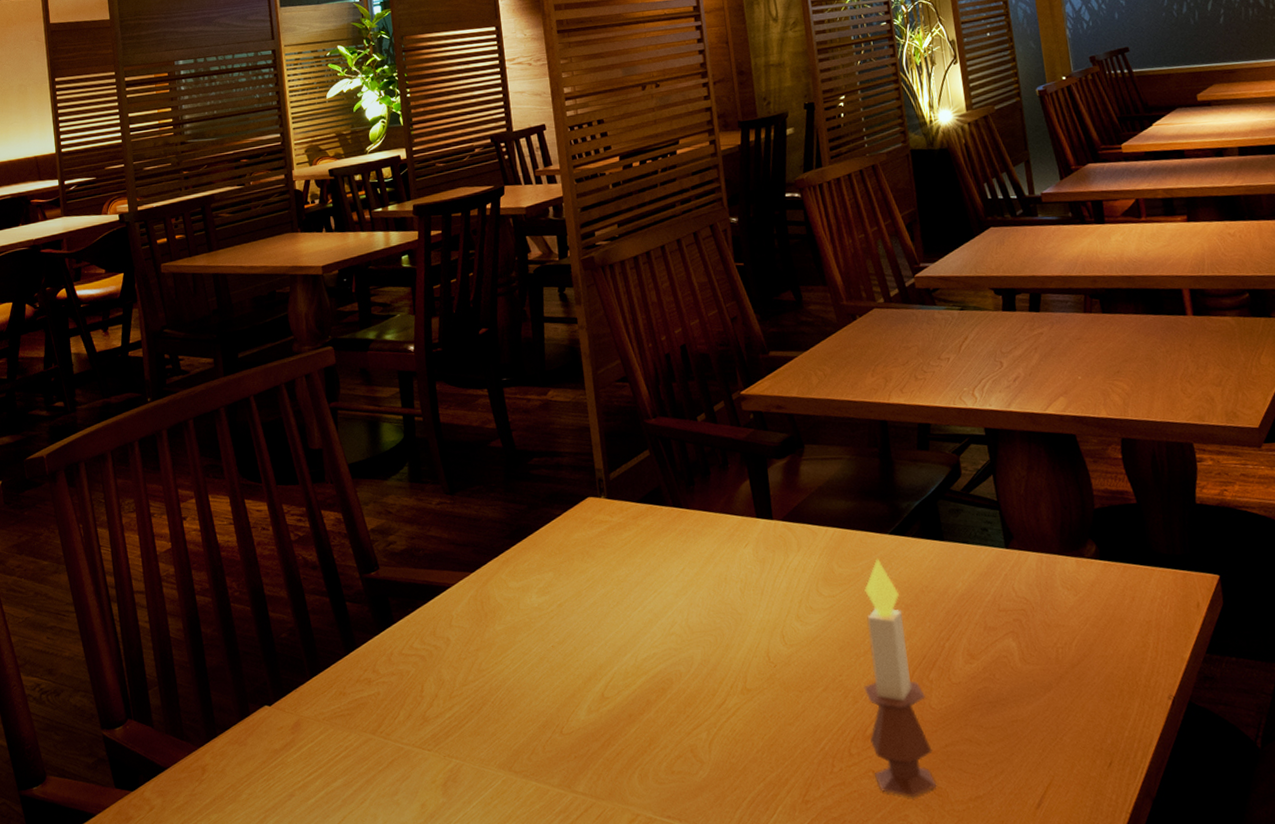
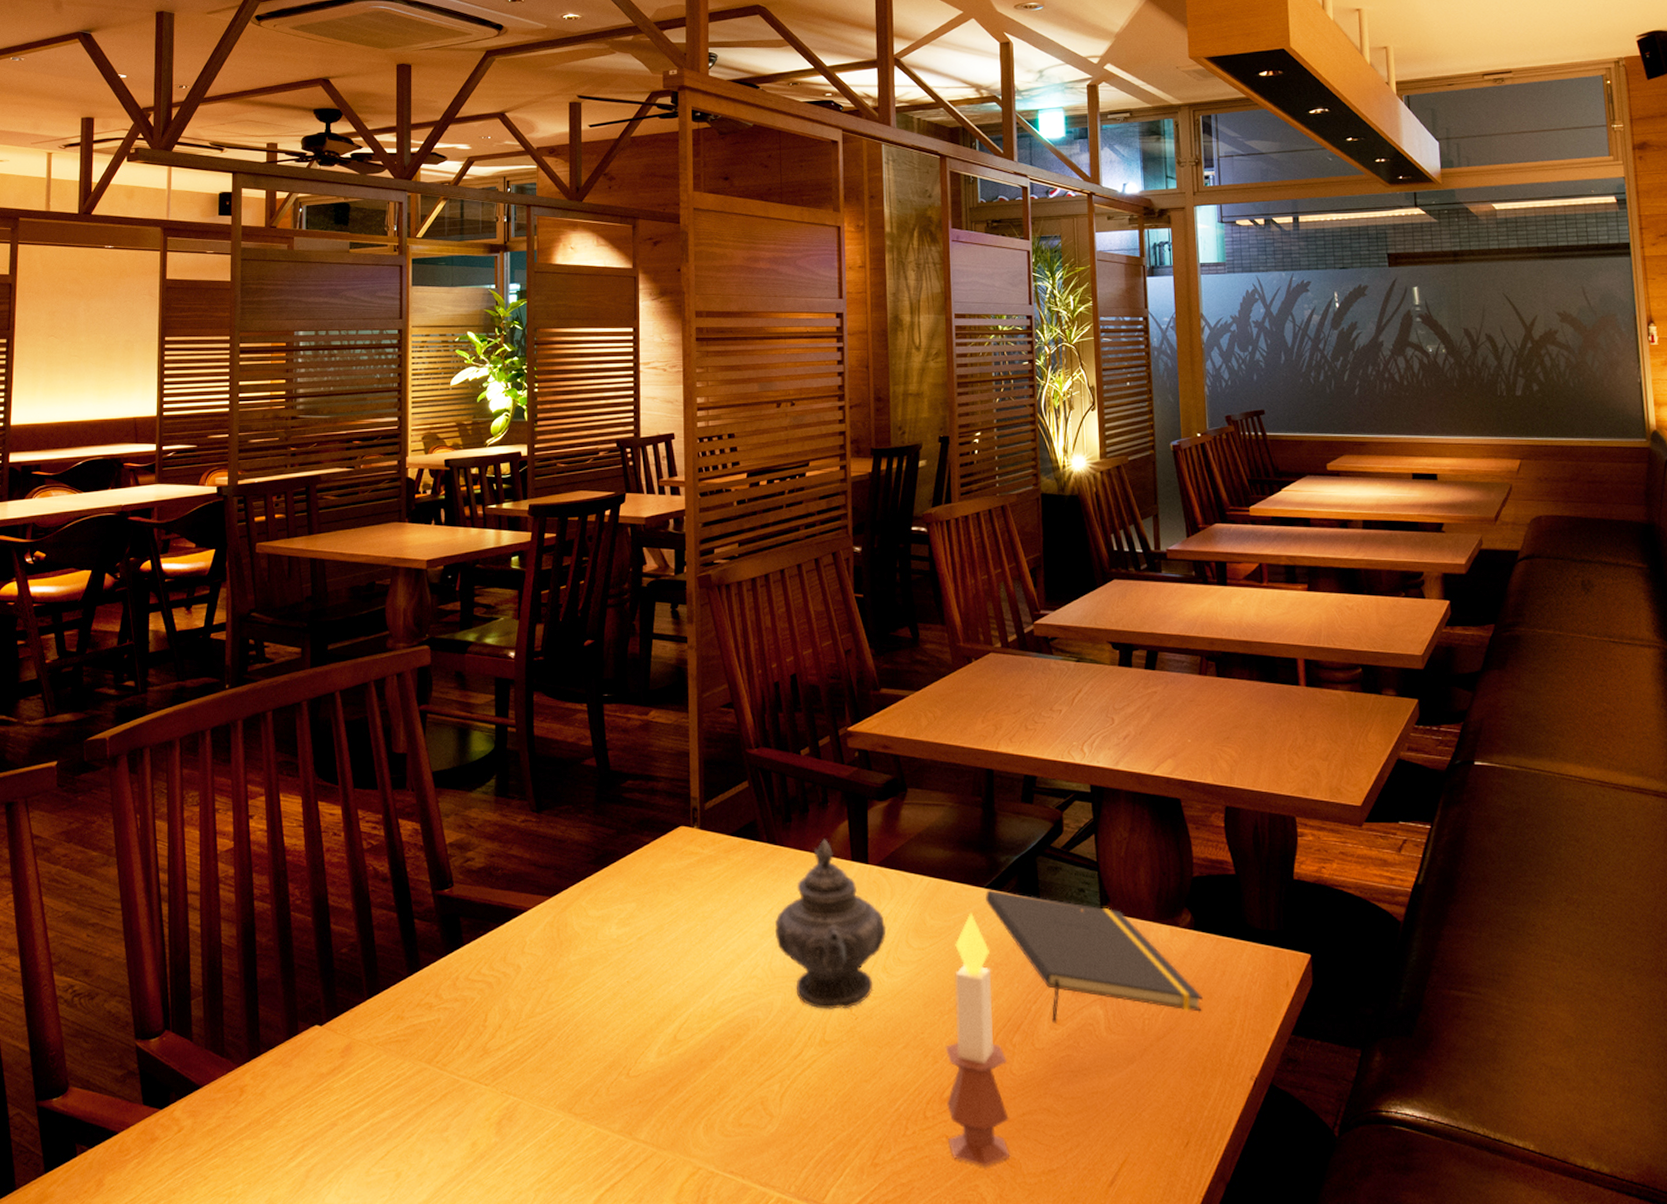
teapot: none [687,499,797,660] -> present [774,839,887,1009]
notepad: none [890,535,1115,658] -> present [986,890,1203,1024]

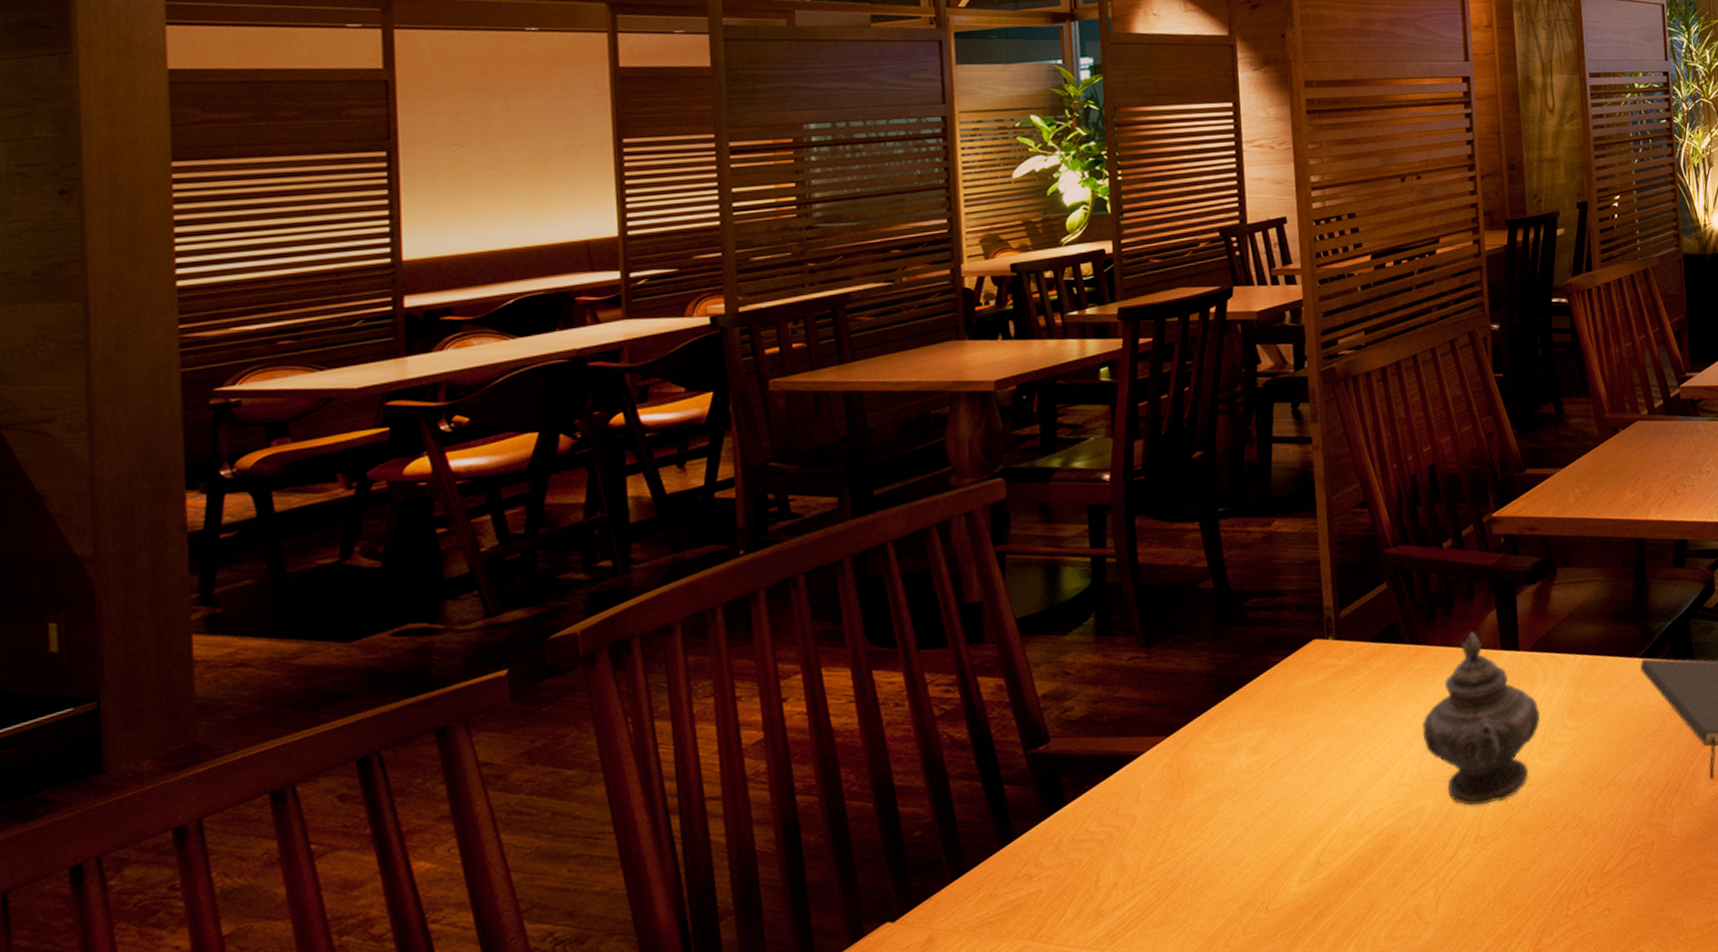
candle: present [945,912,1011,1167] -> none [1604,684,1673,932]

